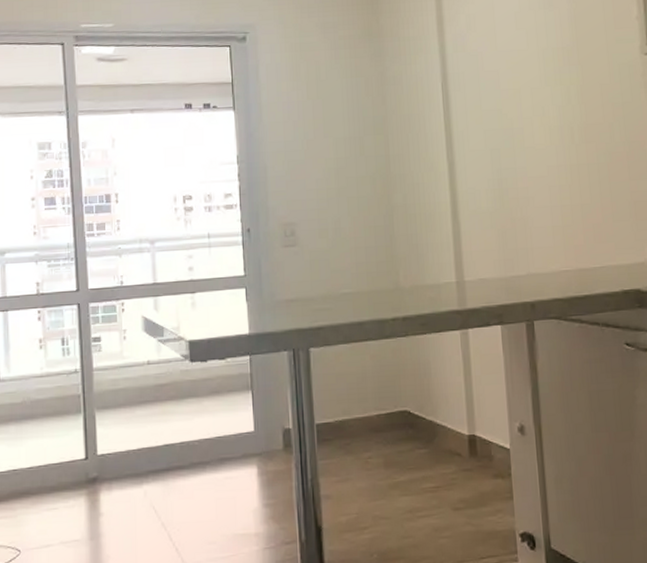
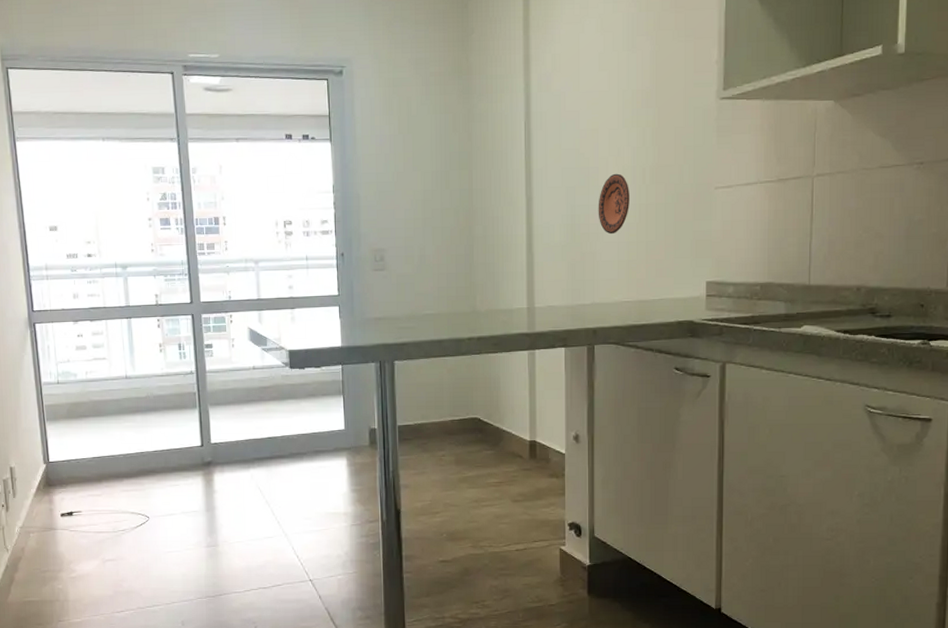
decorative plate: none [525,133,560,198] -> present [598,173,629,235]

